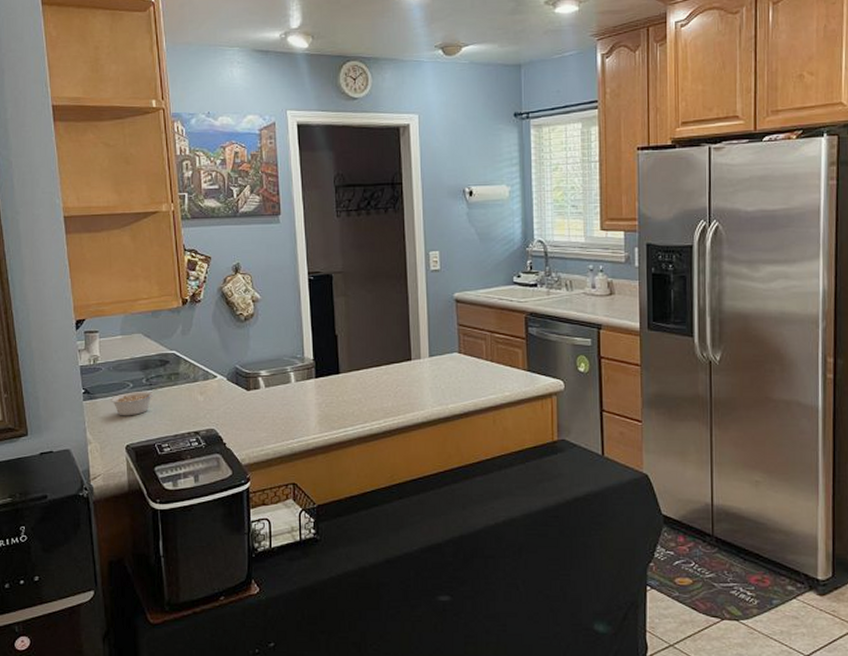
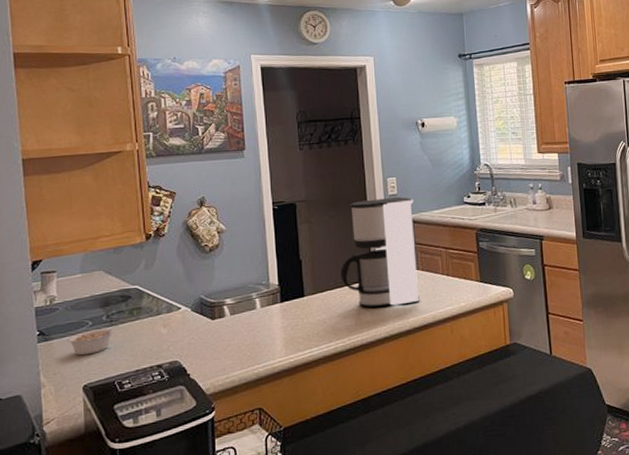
coffee maker: none [377,272,460,390] -> present [340,196,420,308]

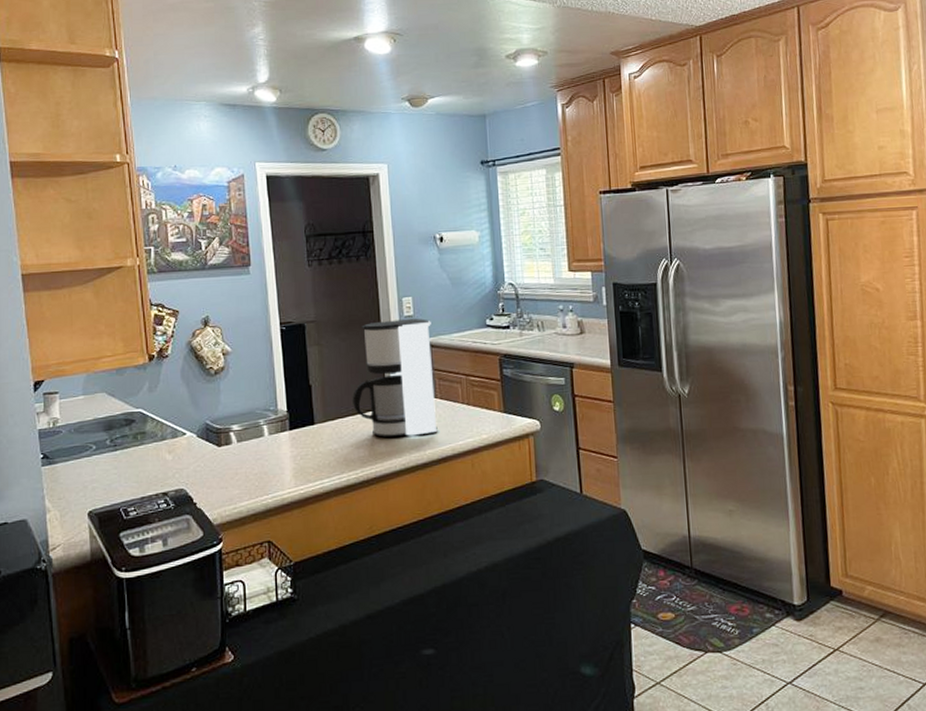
legume: present [67,322,121,356] -> none [71,447,125,481]

